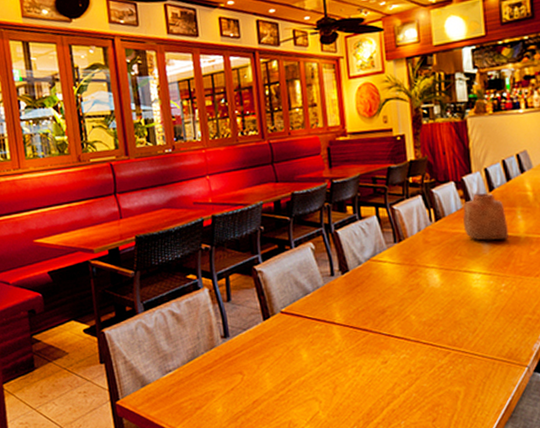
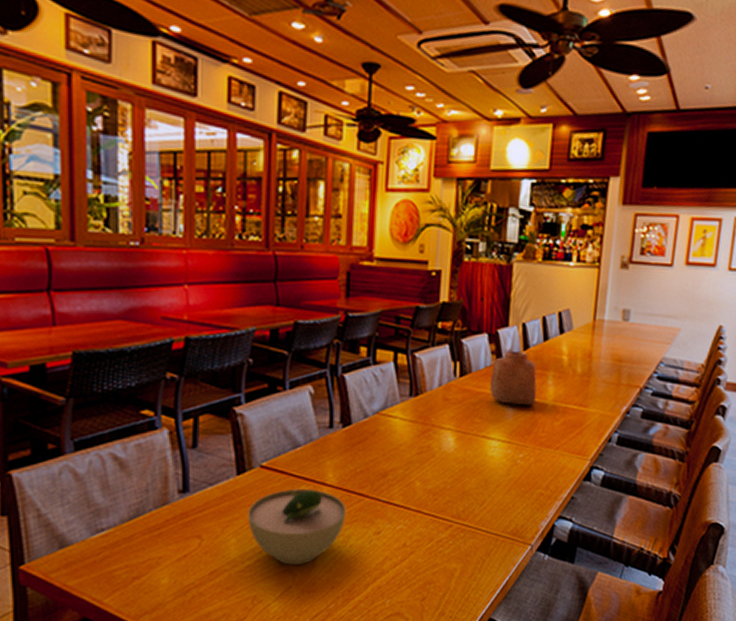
soup bowl: none [276,328,356,393] -> present [248,488,347,565]

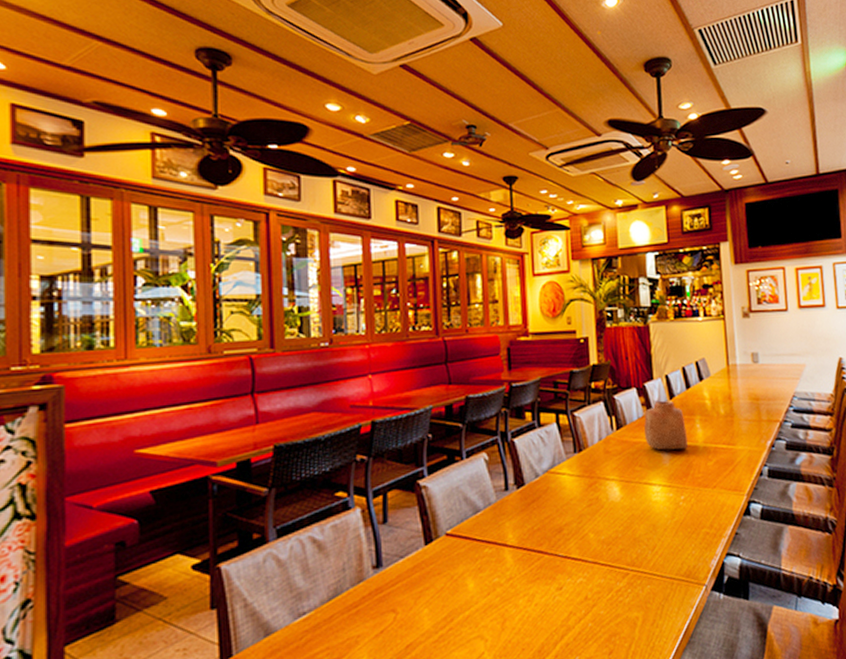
soup bowl: present [248,488,347,565] -> none [437,551,529,631]

